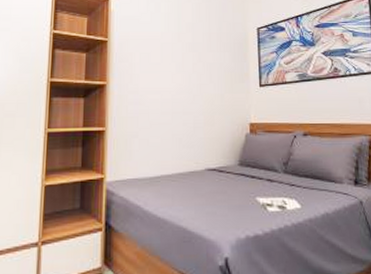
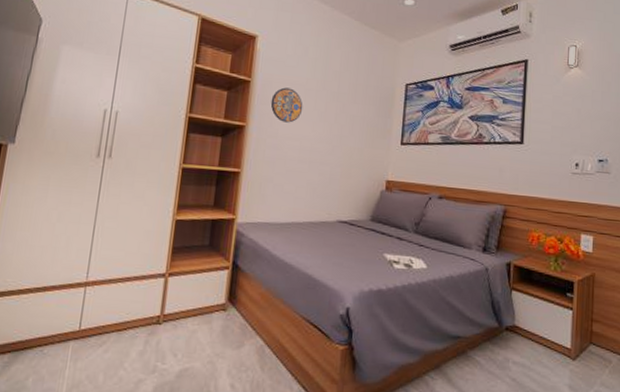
manhole cover: none [129,43,161,77] -> present [270,87,303,123]

